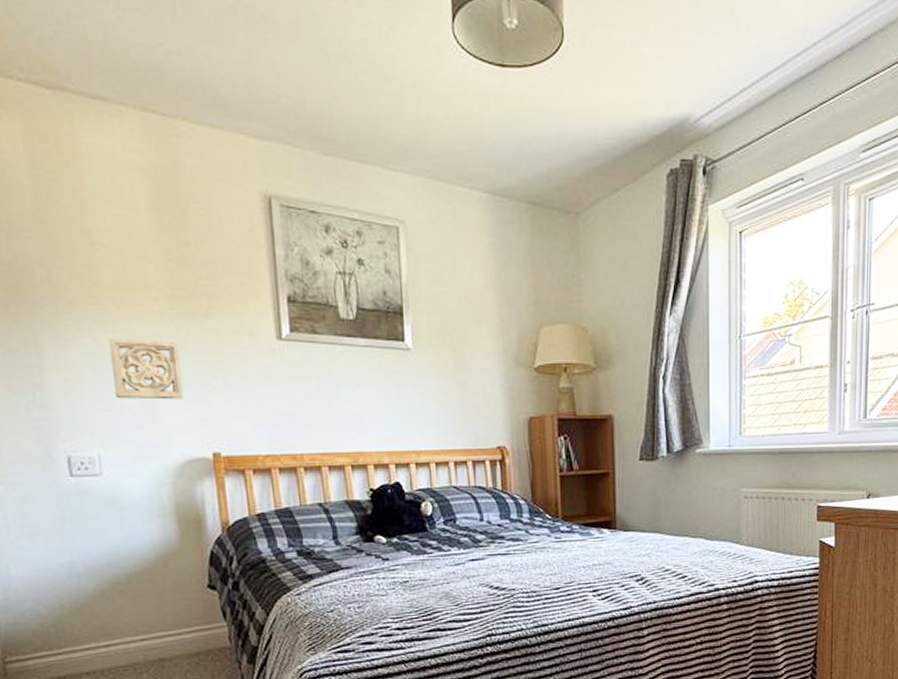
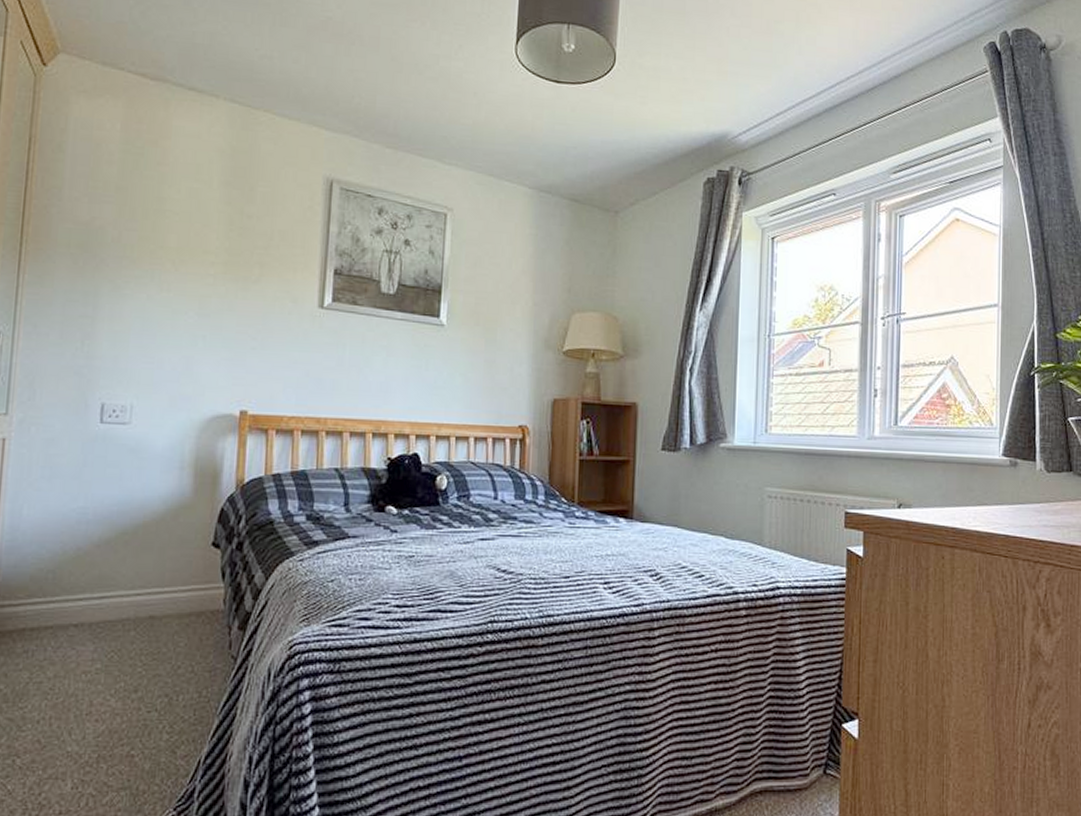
wall ornament: present [109,337,184,400] -> none [157,295,226,357]

